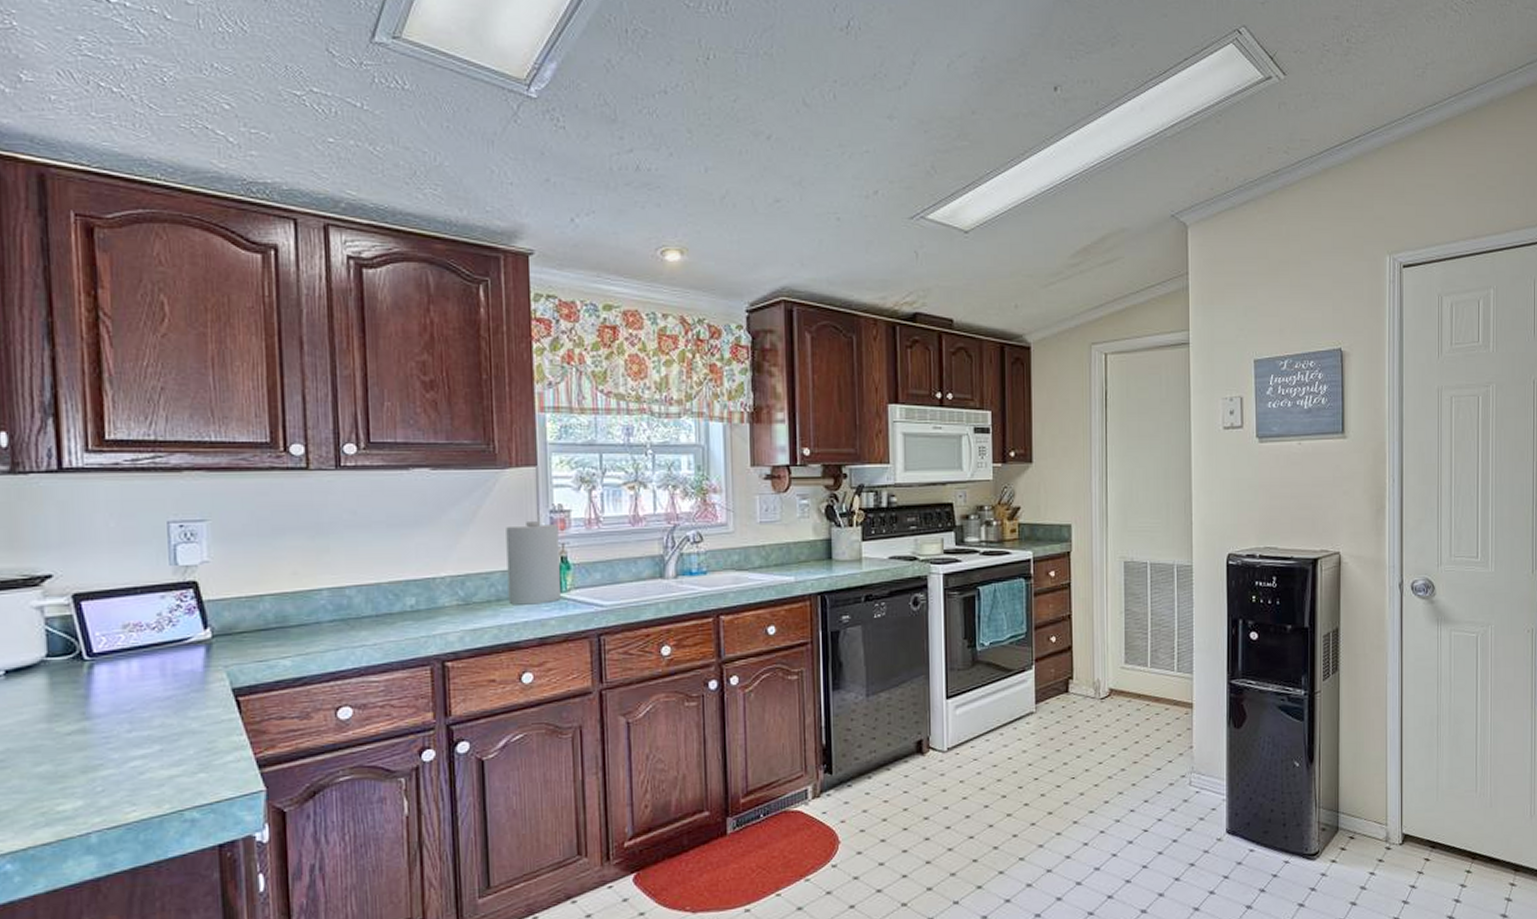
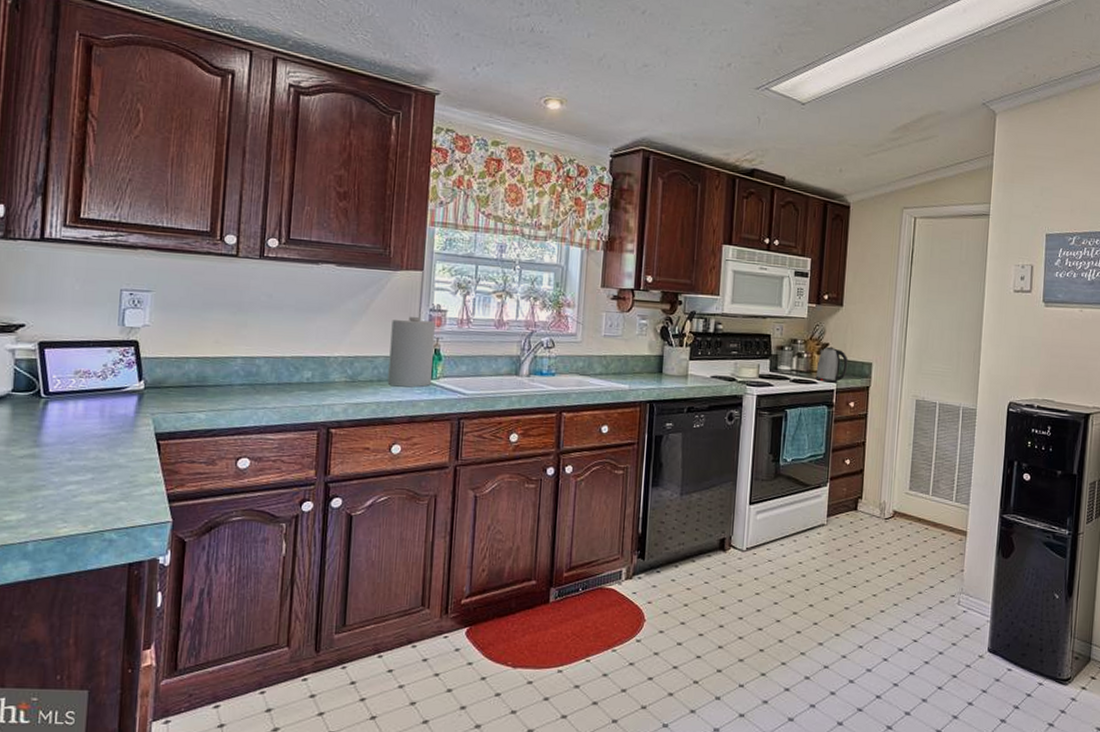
kettle: none [1008,510,1044,552] -> present [815,346,848,383]

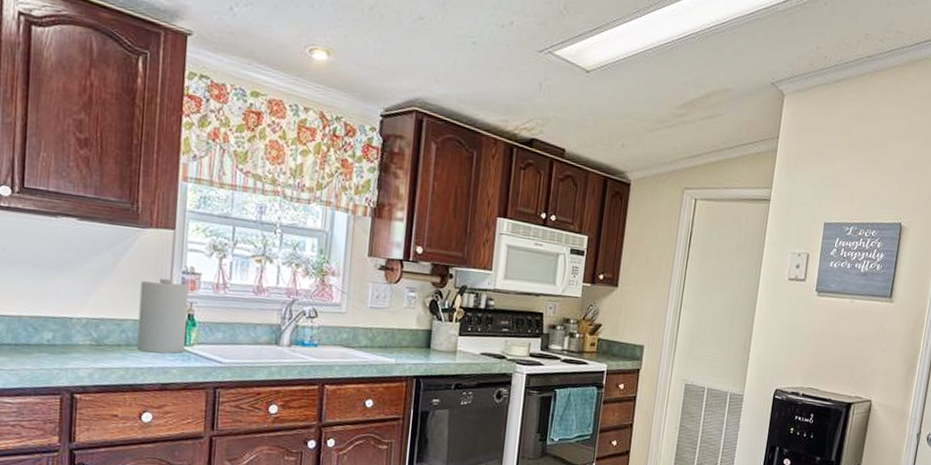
kettle: present [815,346,848,383] -> none [586,327,621,365]

